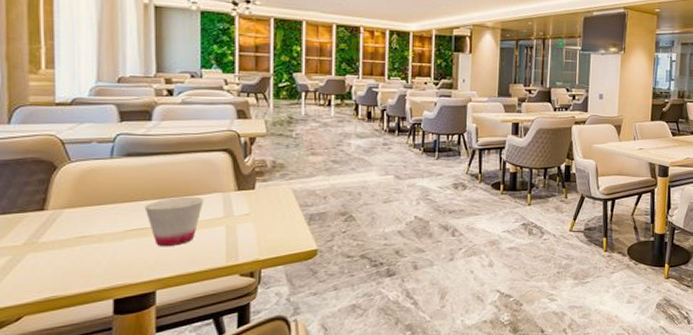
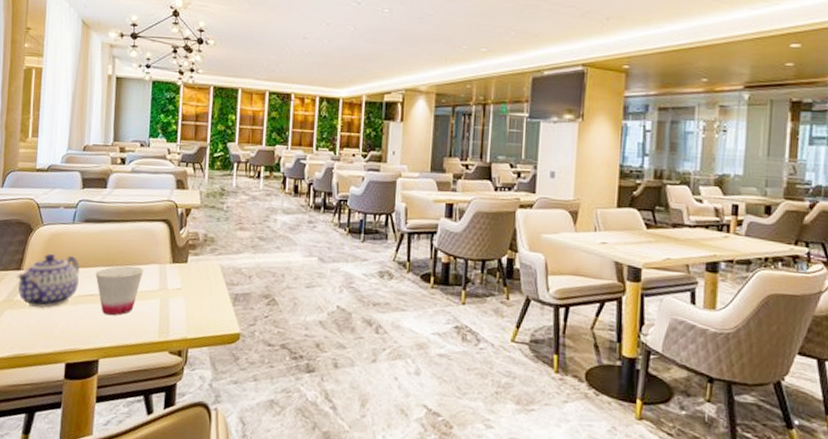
teapot: none [38,191,123,248] -> present [16,254,79,308]

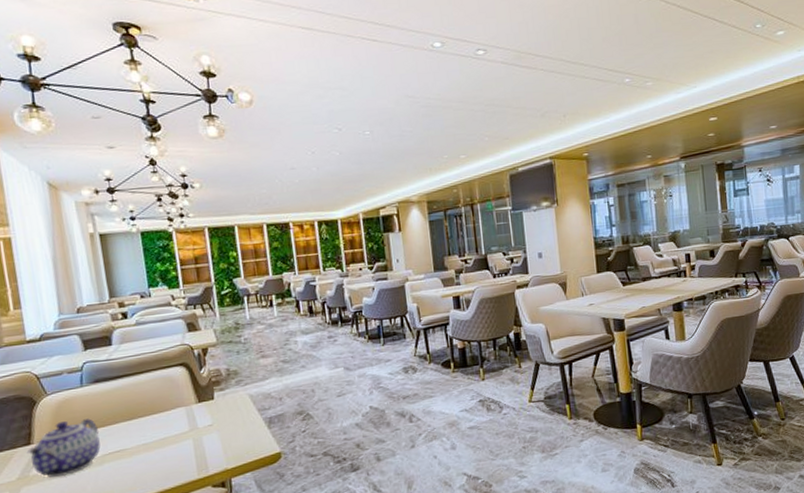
cup: present [95,266,144,316] -> none [117,413,170,467]

